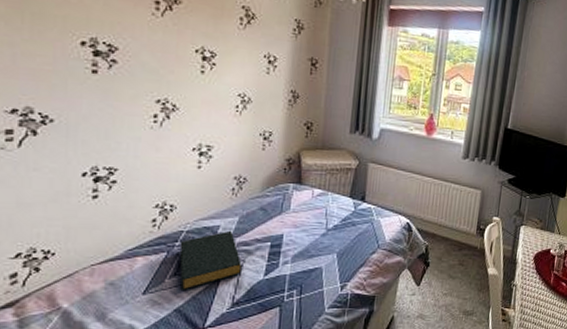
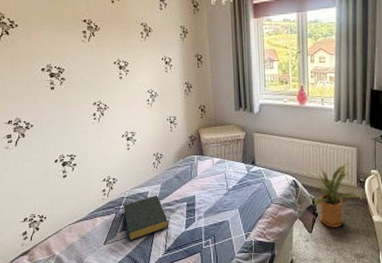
house plant: none [420,207,477,280] -> present [304,163,359,228]

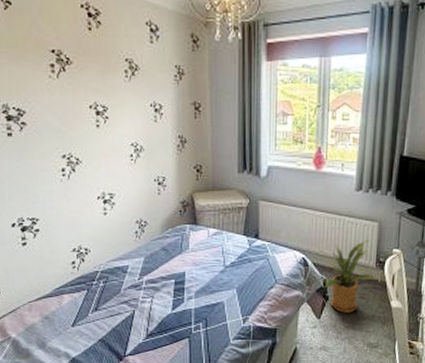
hardback book: present [123,195,169,242] -> none [97,269,153,324]

